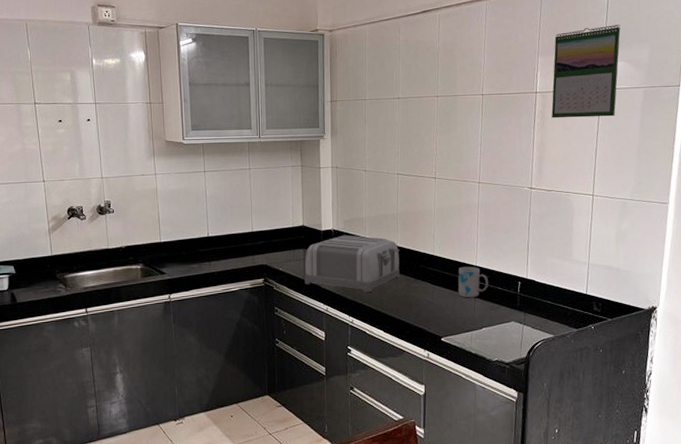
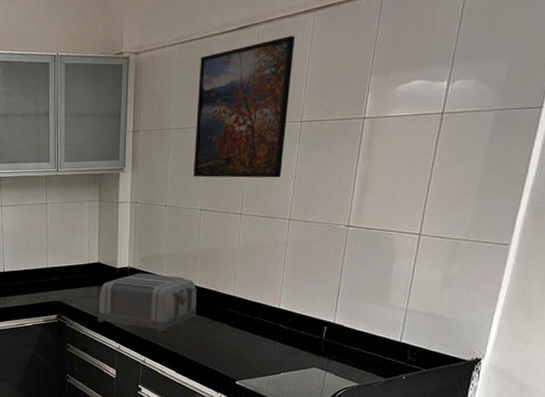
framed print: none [388,20,472,145] -> present [193,36,295,178]
mug: present [457,266,489,298] -> none [257,308,292,342]
calendar: present [551,25,621,119] -> none [380,35,475,148]

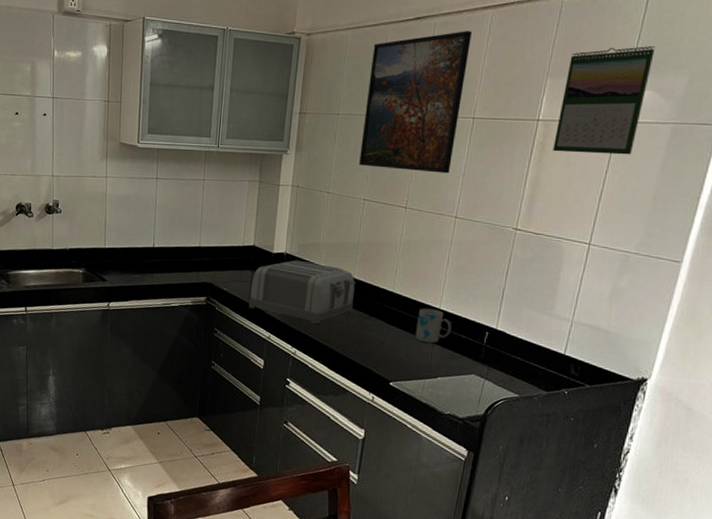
mug: none [257,308,292,342] -> present [414,308,452,344]
calendar: none [380,35,475,148] -> present [553,46,655,155]

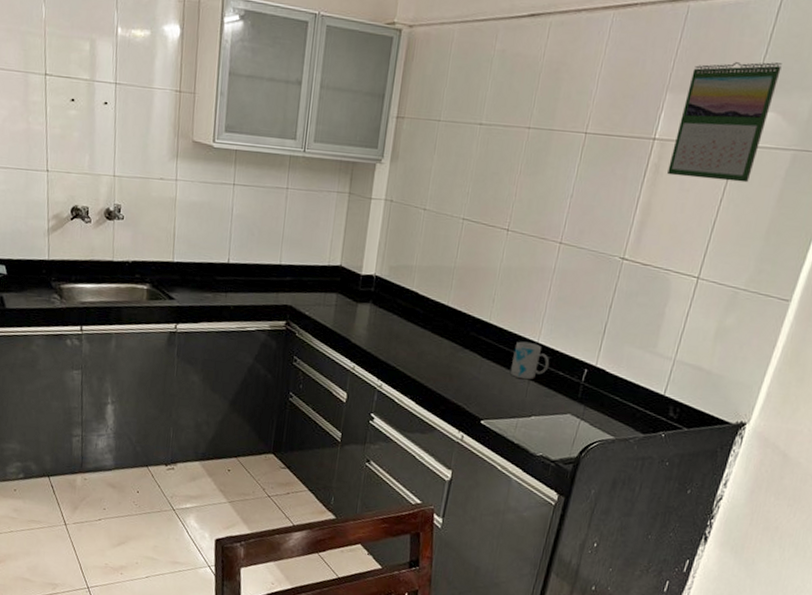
toaster: present [248,260,356,324] -> none [332,283,451,355]
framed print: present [359,31,472,174] -> none [460,33,590,194]

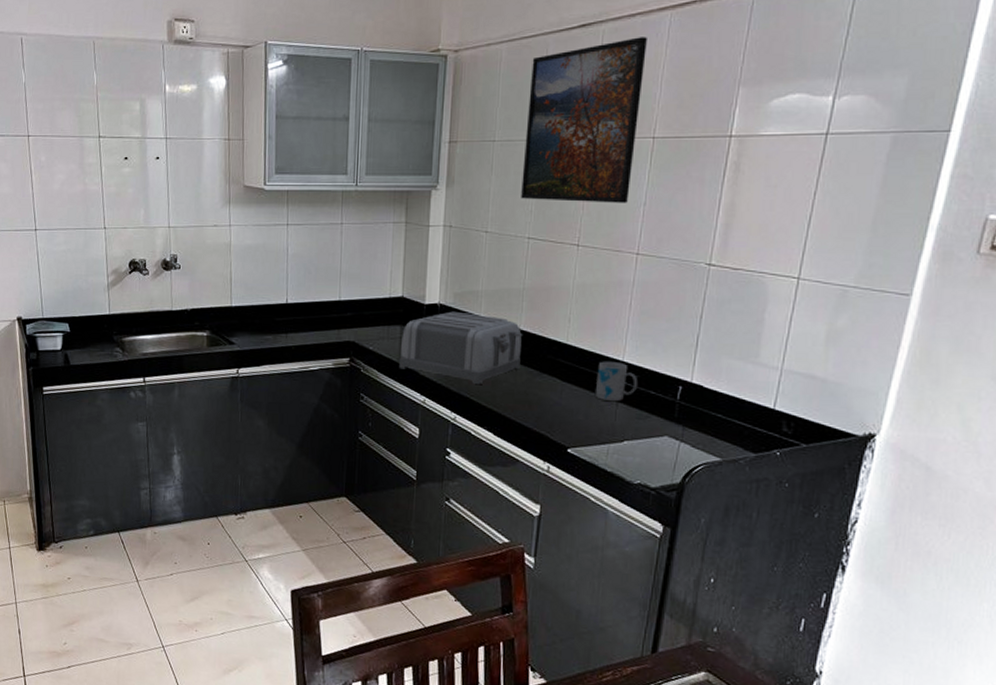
toaster: none [332,283,451,355] -> present [399,311,523,384]
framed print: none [460,33,590,194] -> present [521,37,647,203]
calendar: present [667,62,782,183] -> none [750,43,867,172]

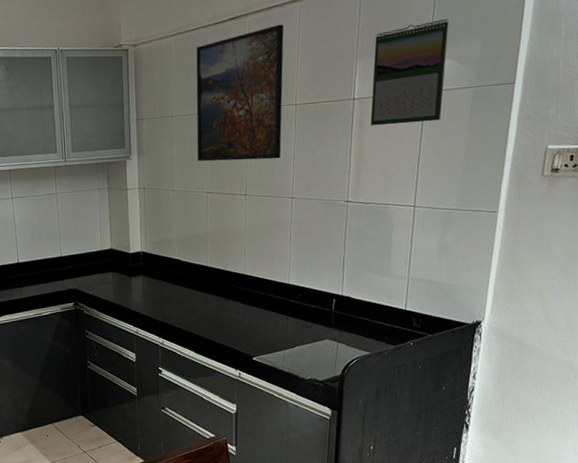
toaster: present [399,311,523,384] -> none [114,256,210,313]
mug: present [594,361,639,402] -> none [269,284,302,317]
calendar: none [750,43,867,172] -> present [370,19,449,126]

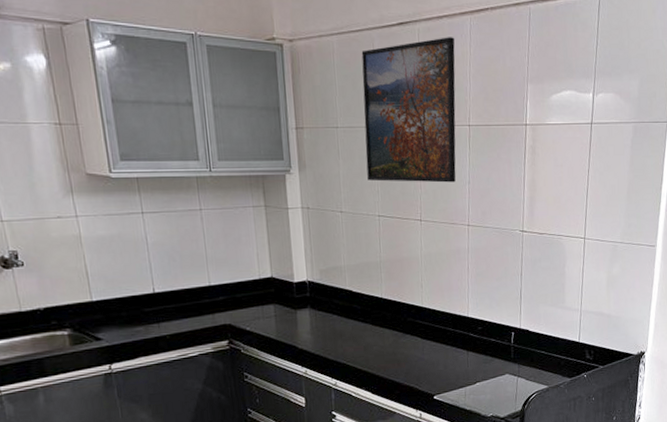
calendar: present [370,19,449,126] -> none [542,52,611,154]

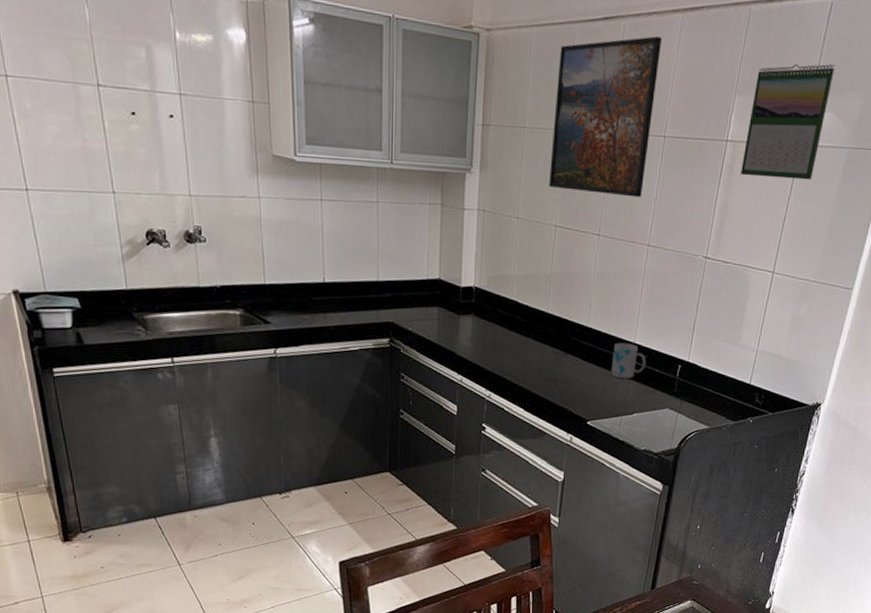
mug: none [449,317,482,352] -> present [610,342,647,379]
calendar: none [542,52,611,154] -> present [741,64,835,180]

